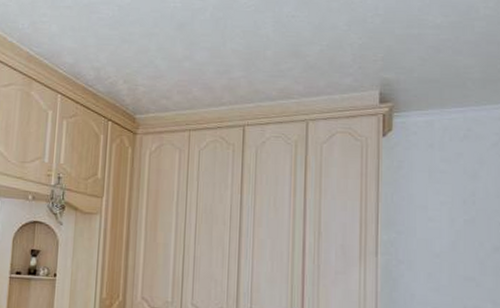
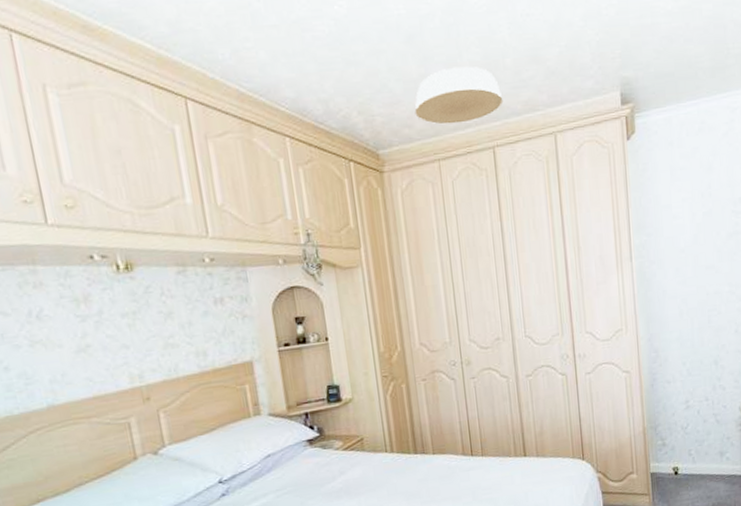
ceiling light: none [174,53,260,101] -> present [414,66,503,125]

